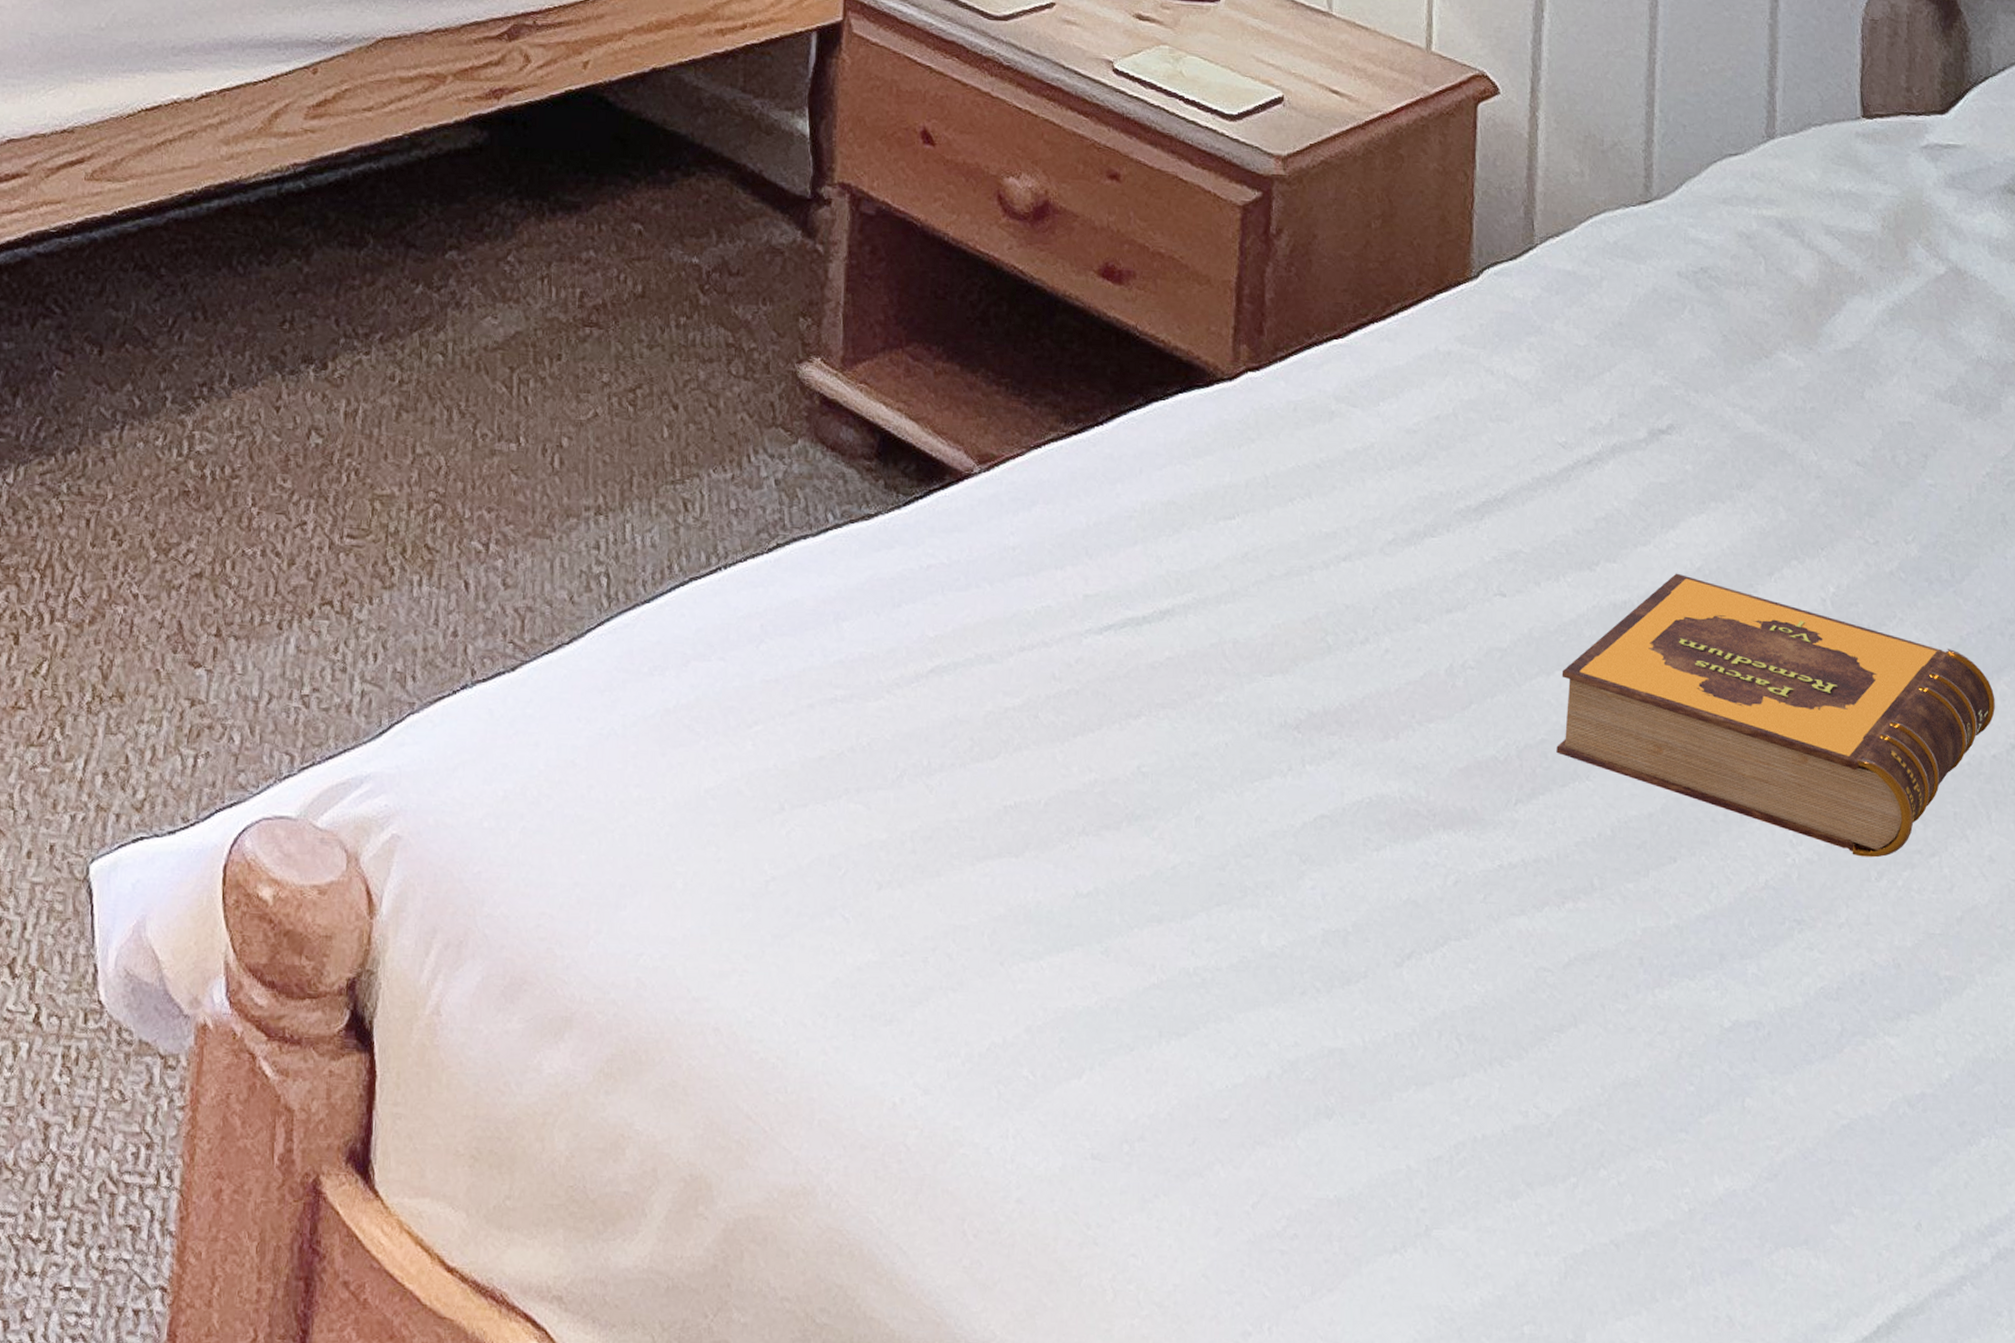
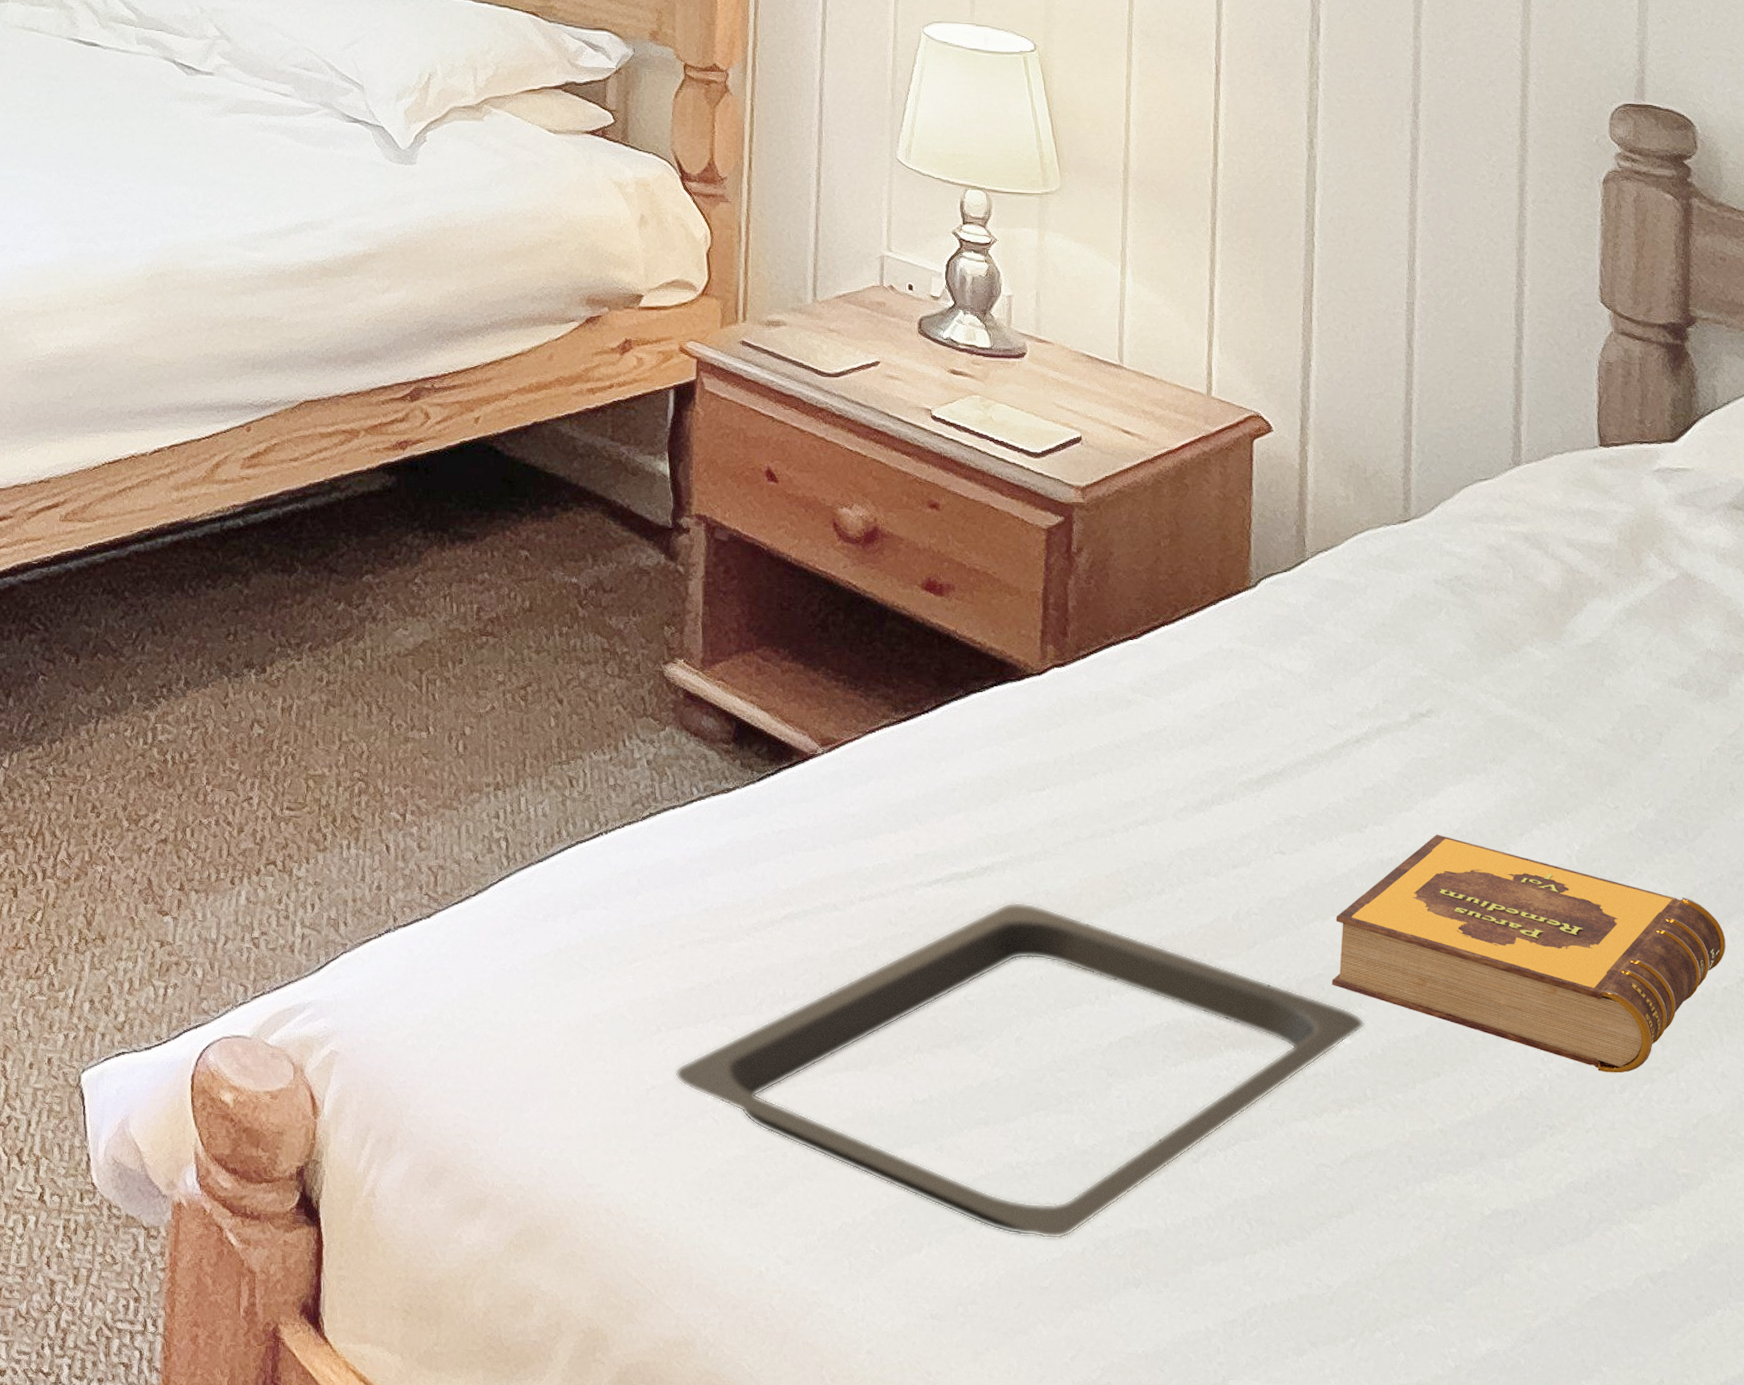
serving tray: none [799,652,1593,1061] -> present [675,901,1365,1240]

